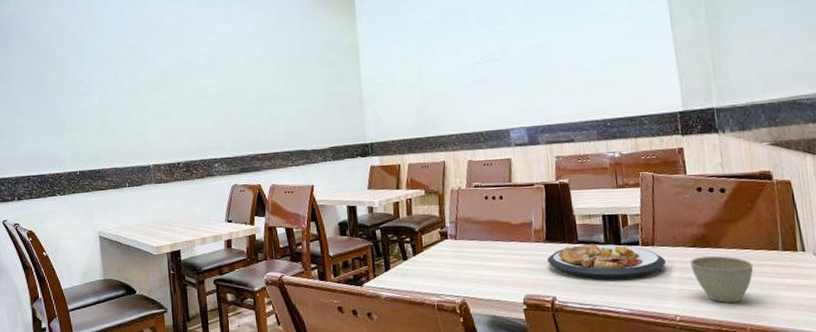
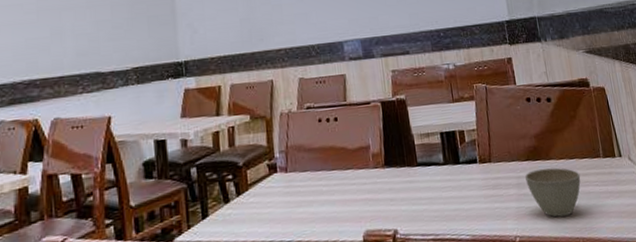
plate: present [547,243,666,280] -> none [387,164,503,206]

